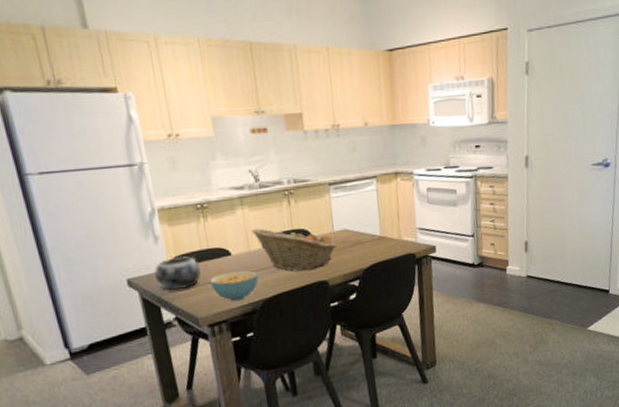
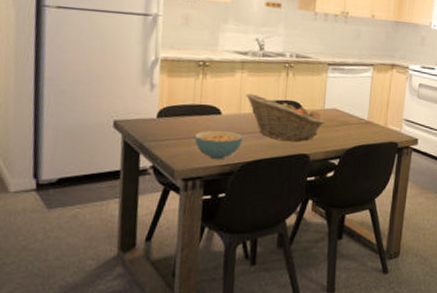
decorative bowl: present [153,256,202,290] -> none [141,106,189,139]

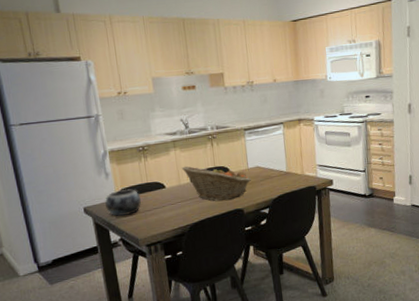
decorative bowl: none [141,106,189,139] -> present [104,188,142,216]
cereal bowl: present [194,130,243,160] -> none [147,200,187,226]

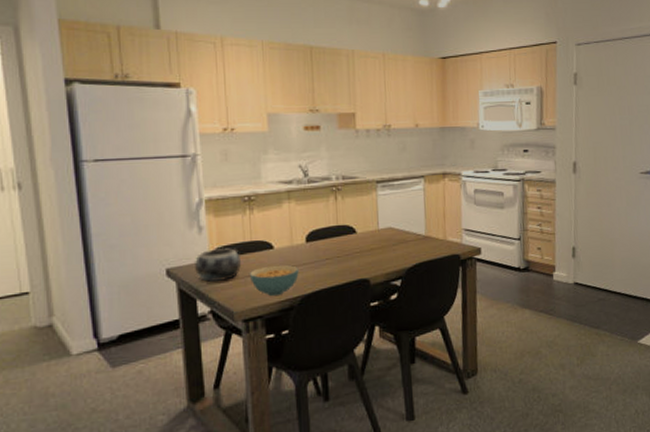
cereal bowl: none [147,200,187,226] -> present [249,265,299,297]
fruit basket: present [181,166,251,201] -> none [295,222,381,268]

